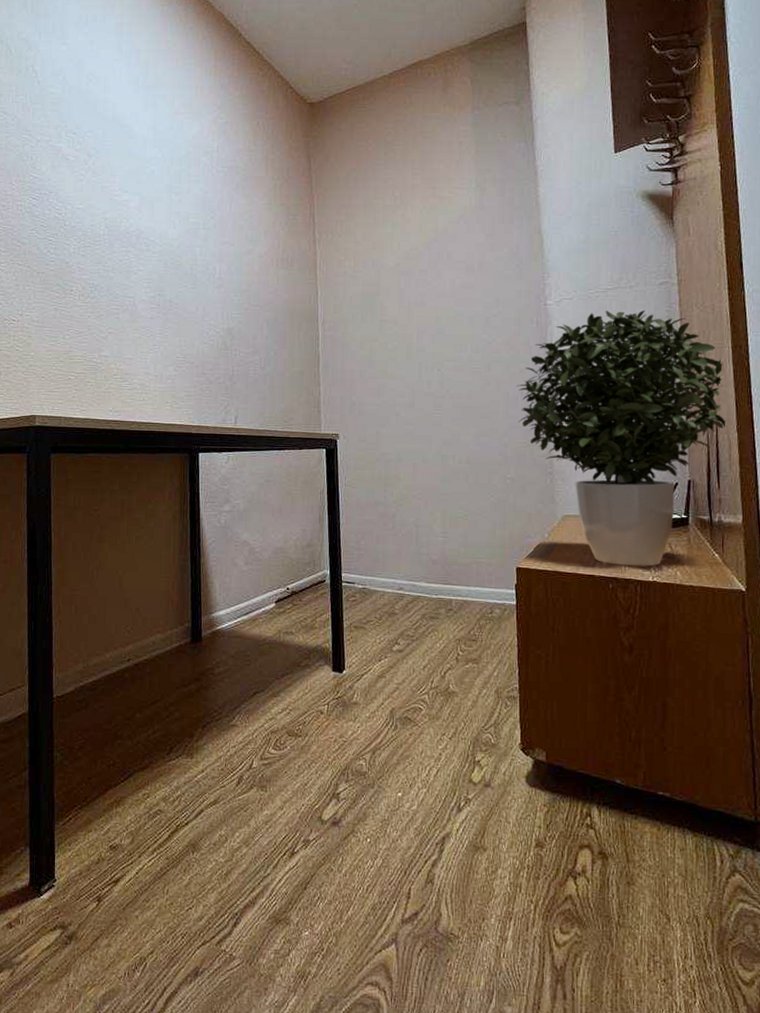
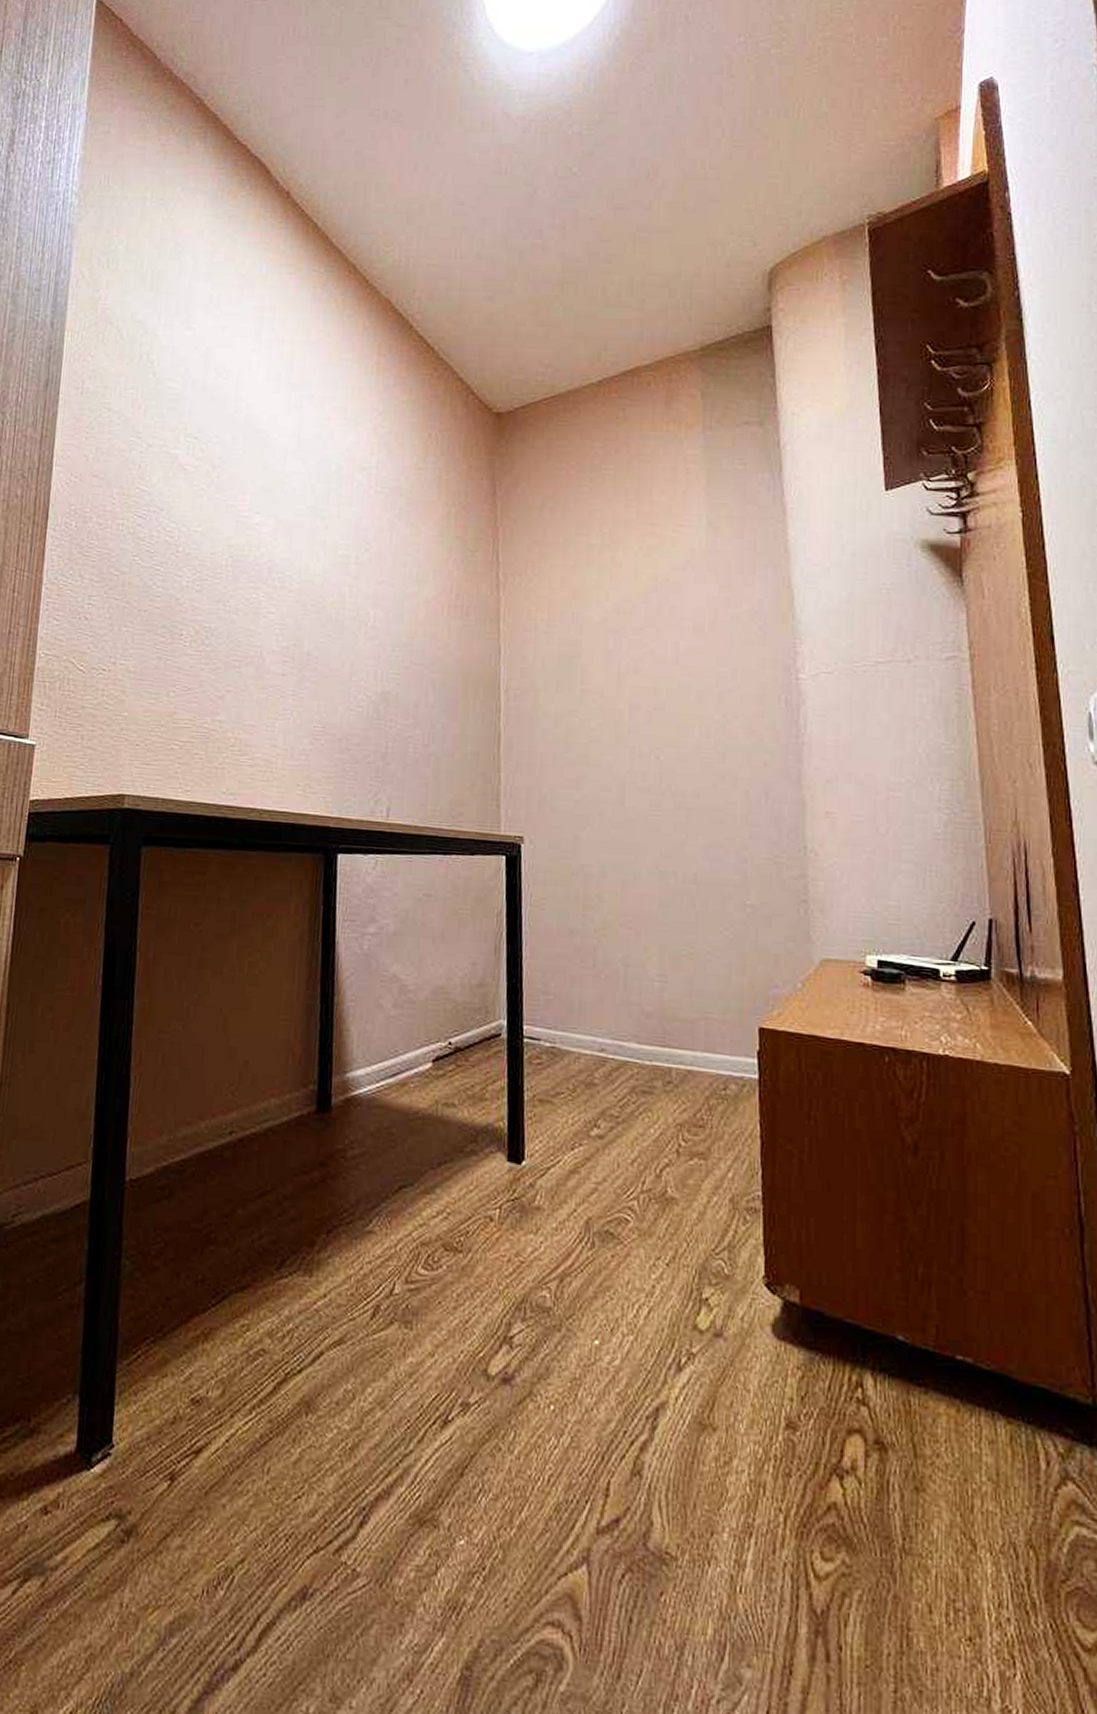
potted plant: present [515,310,728,566] -> none [758,690,1040,1034]

